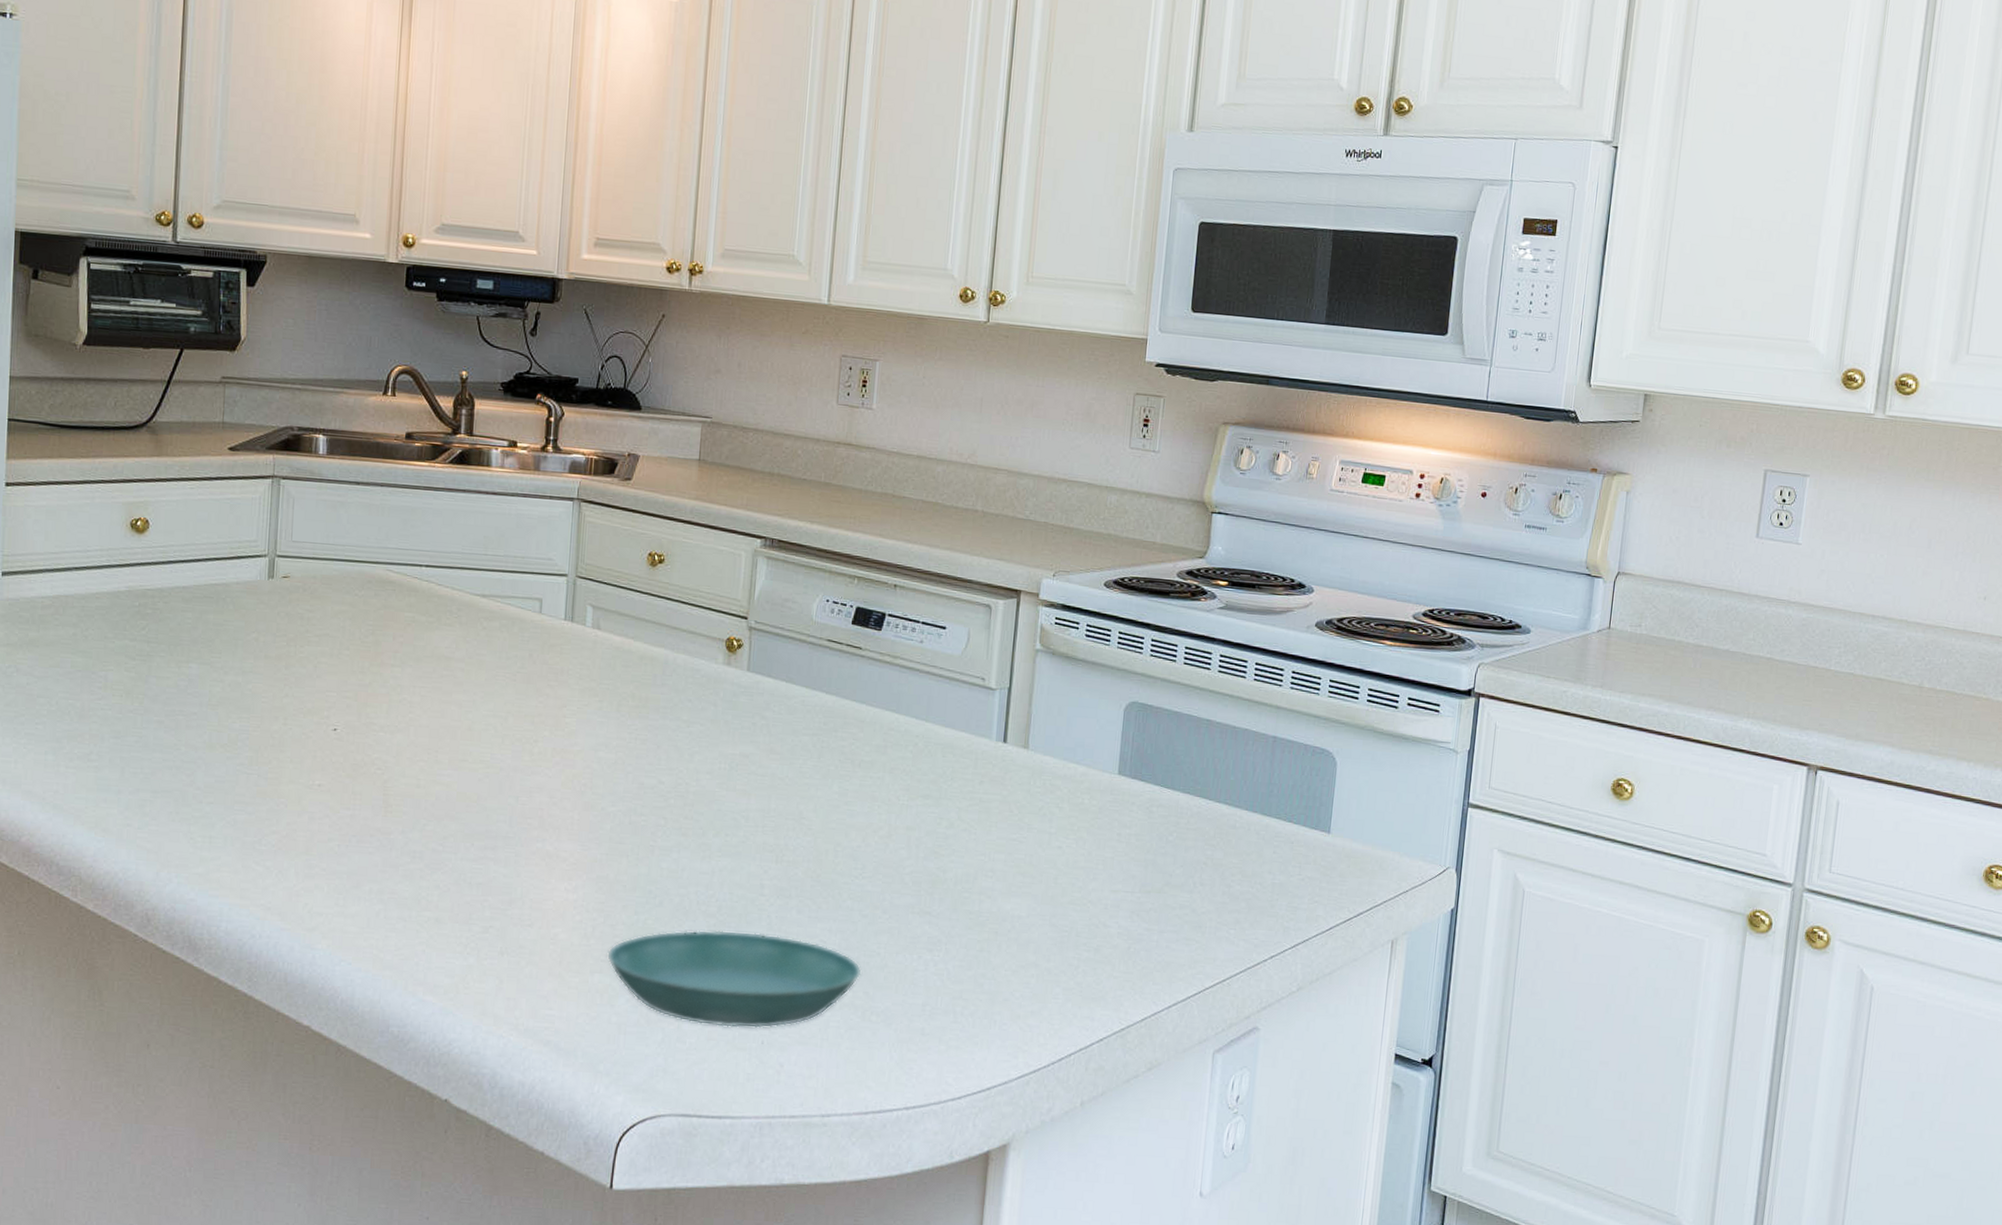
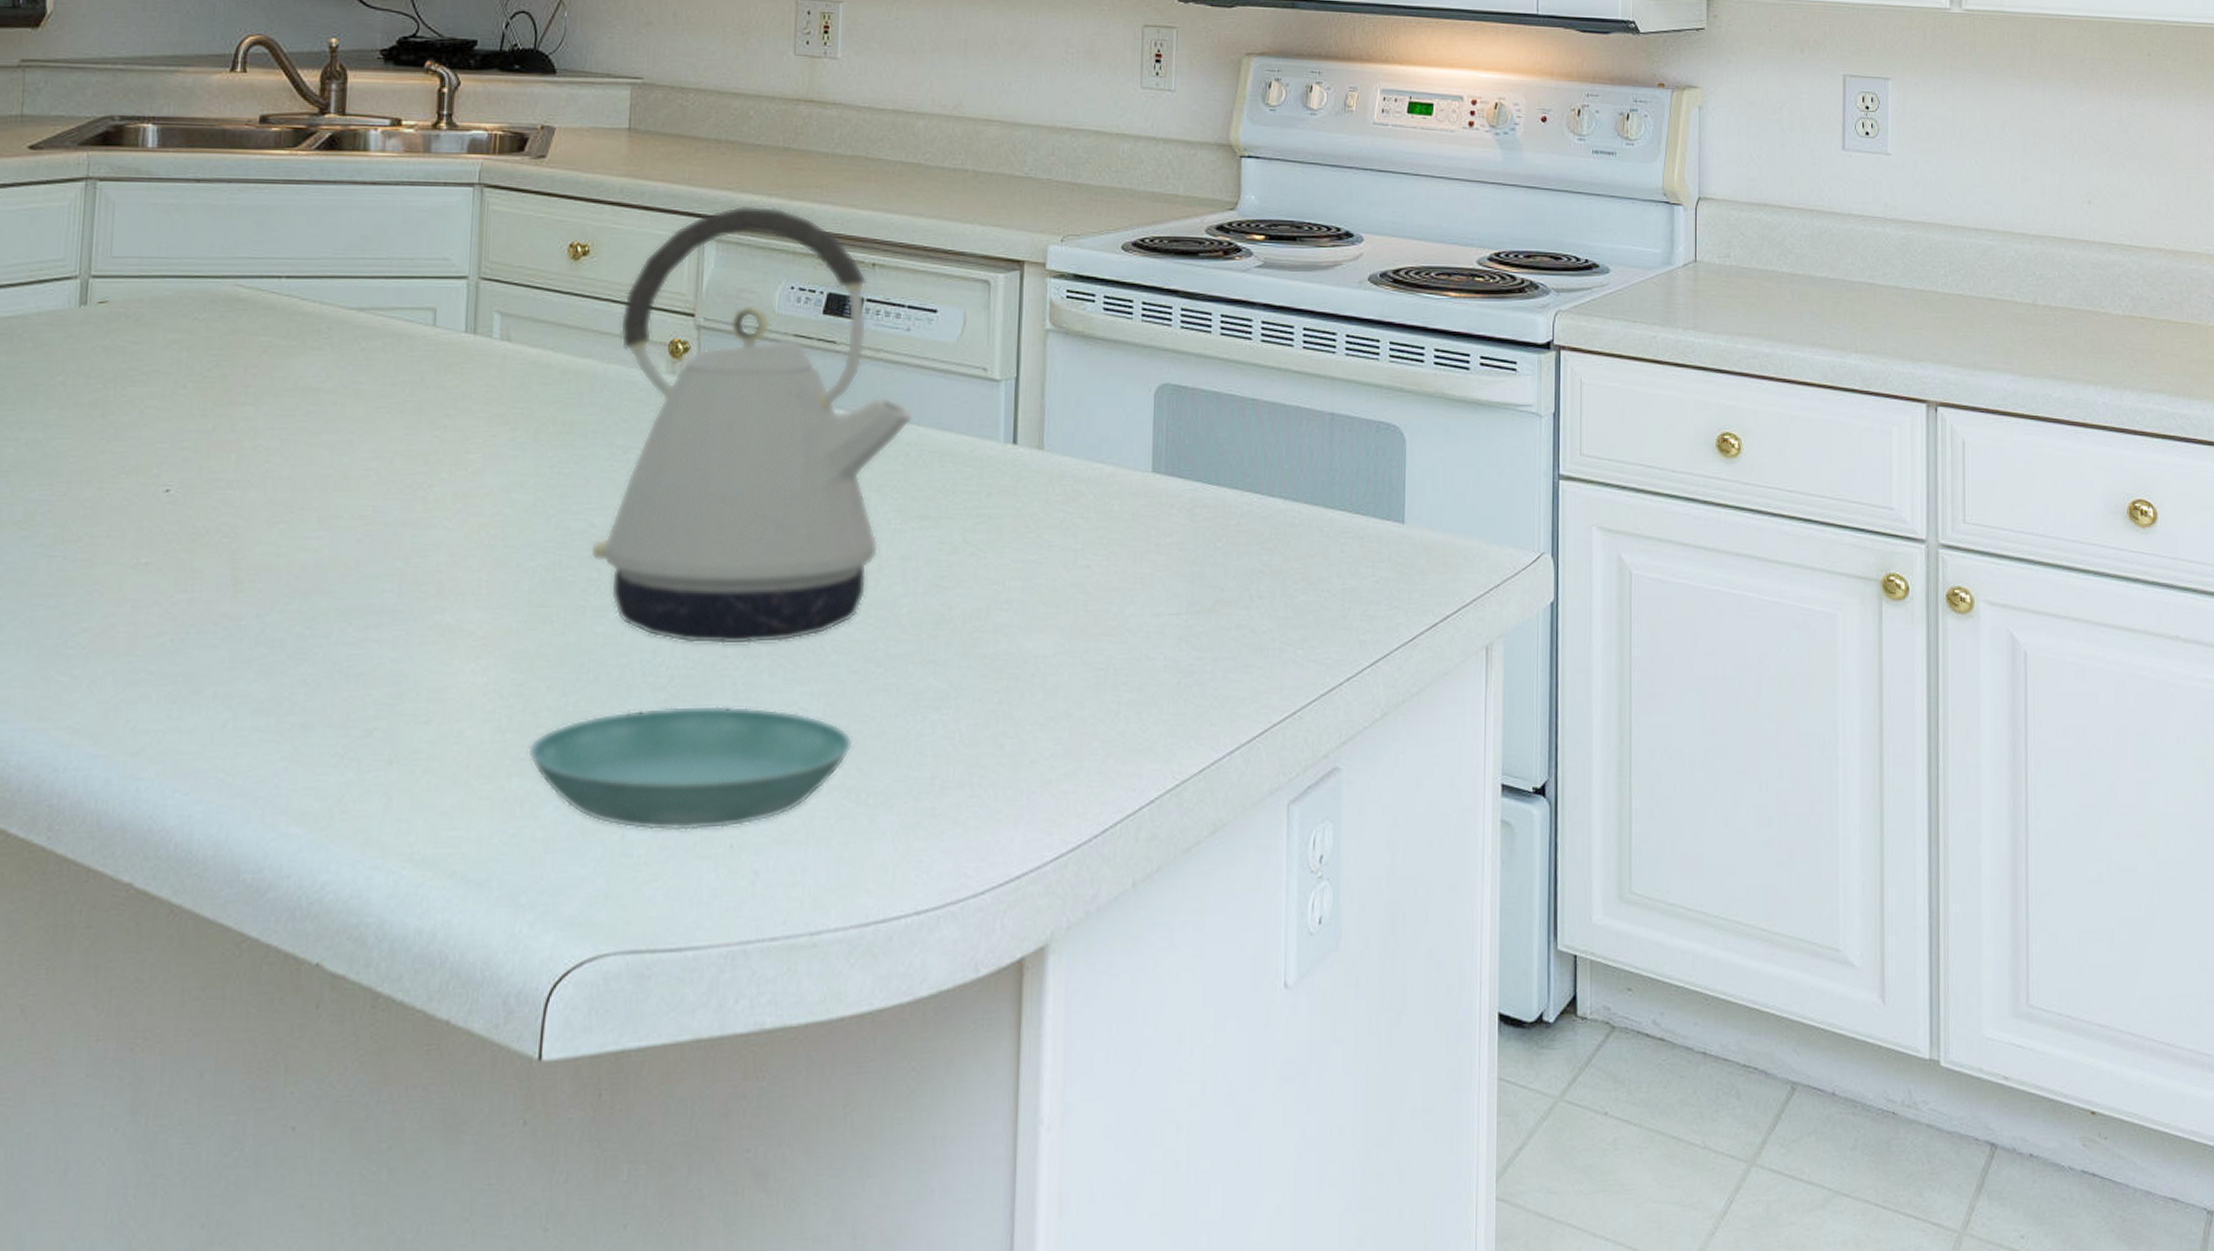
kettle: none [659,529,922,887] -> present [591,205,913,645]

